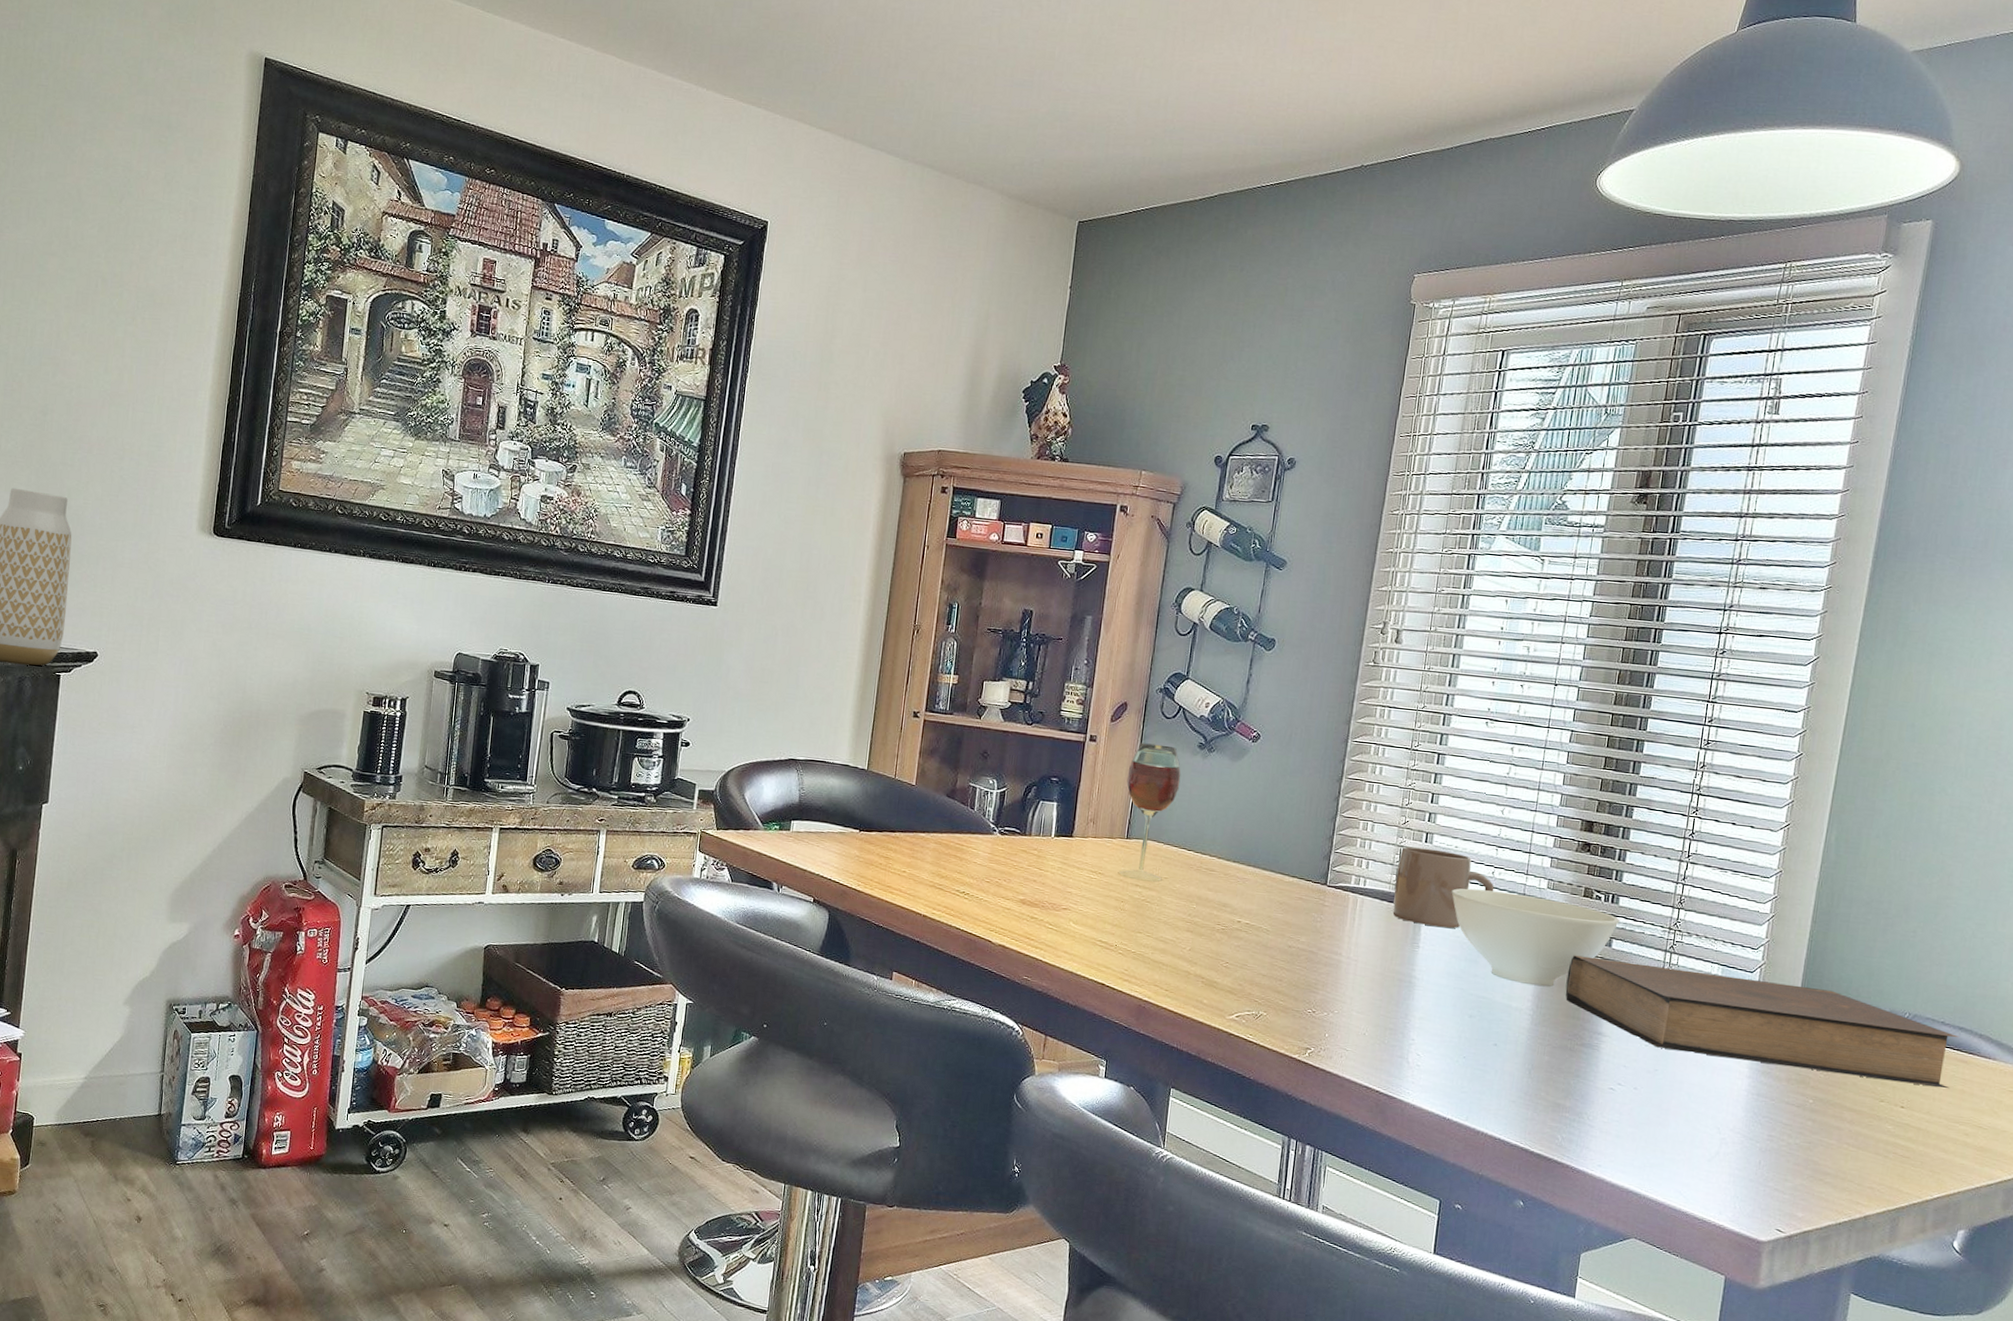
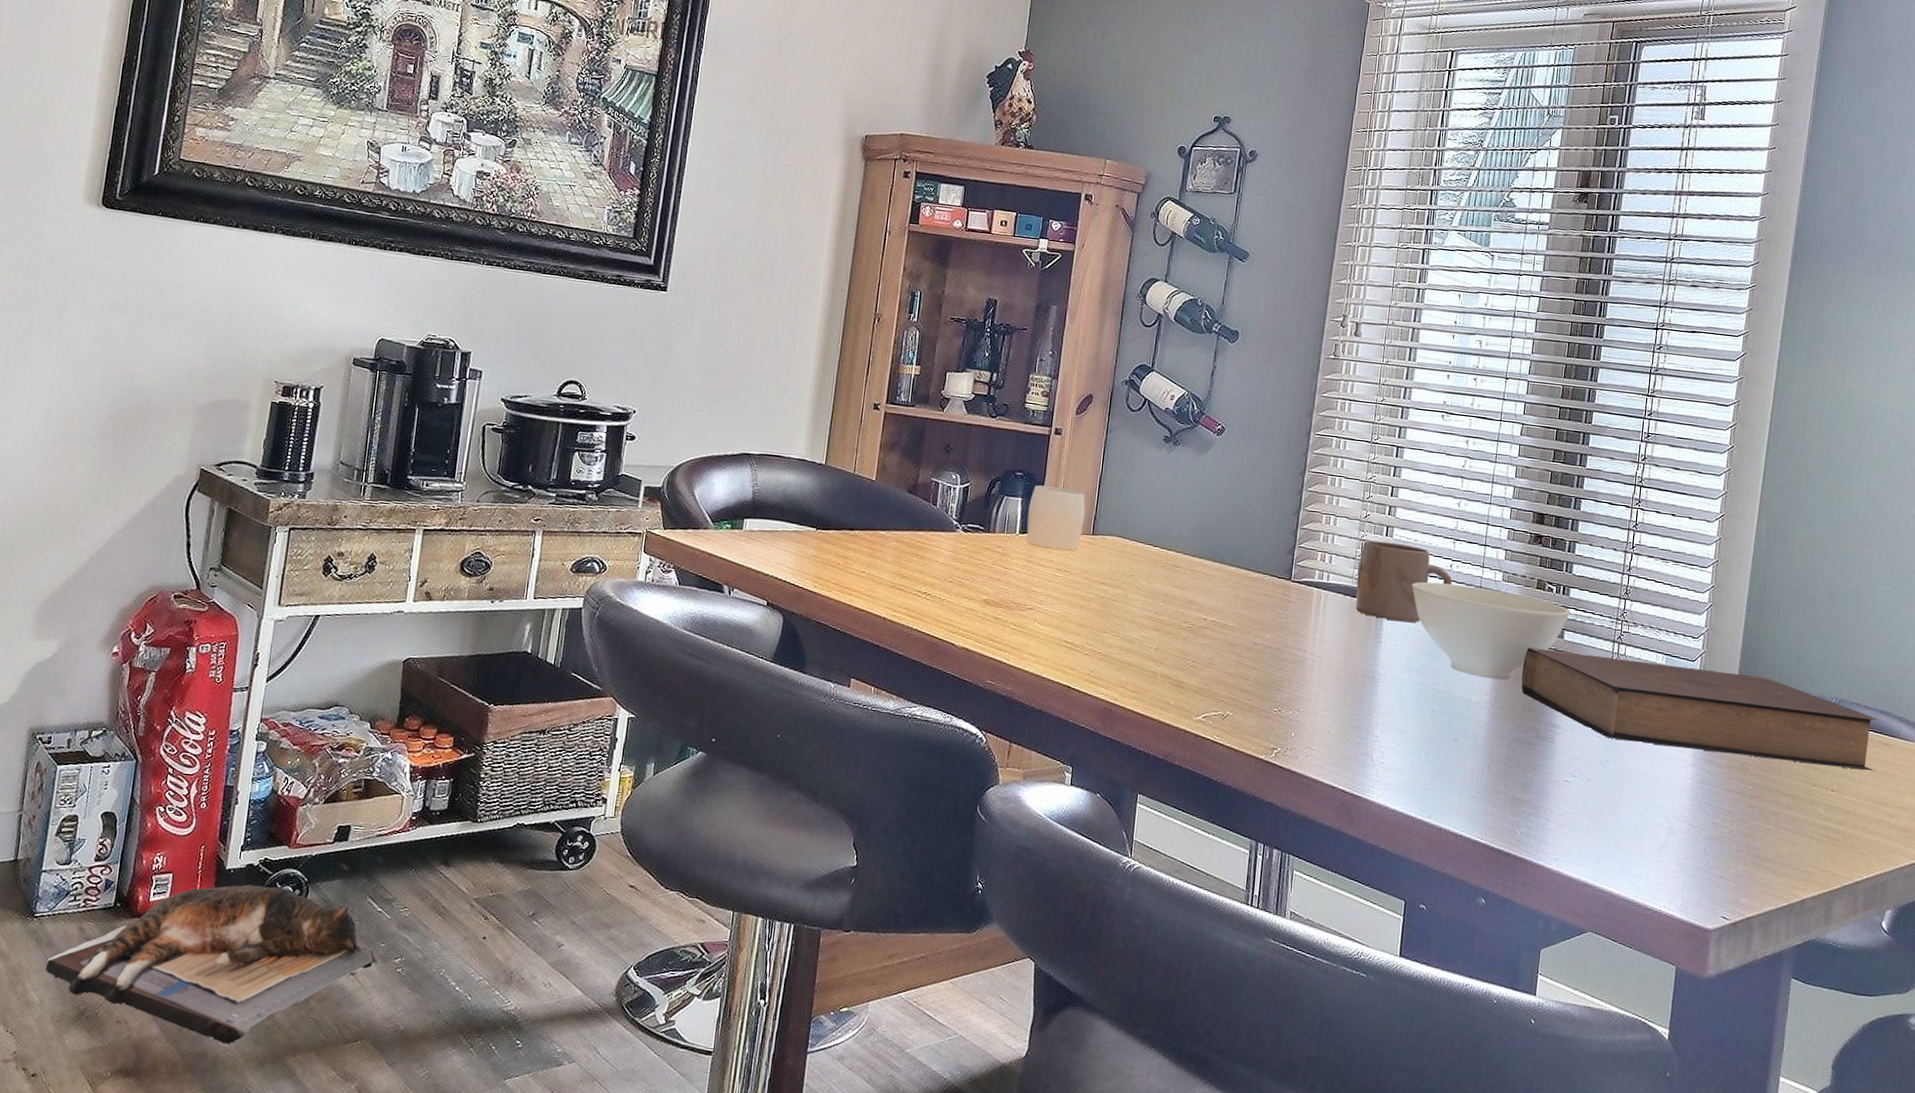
cat: none [187,1143,468,1282] -> present [45,884,378,1044]
mug: none [1061,790,1120,855] -> present [1026,485,1086,552]
wineglass: present [1119,743,1181,882] -> none [1084,436,1147,580]

